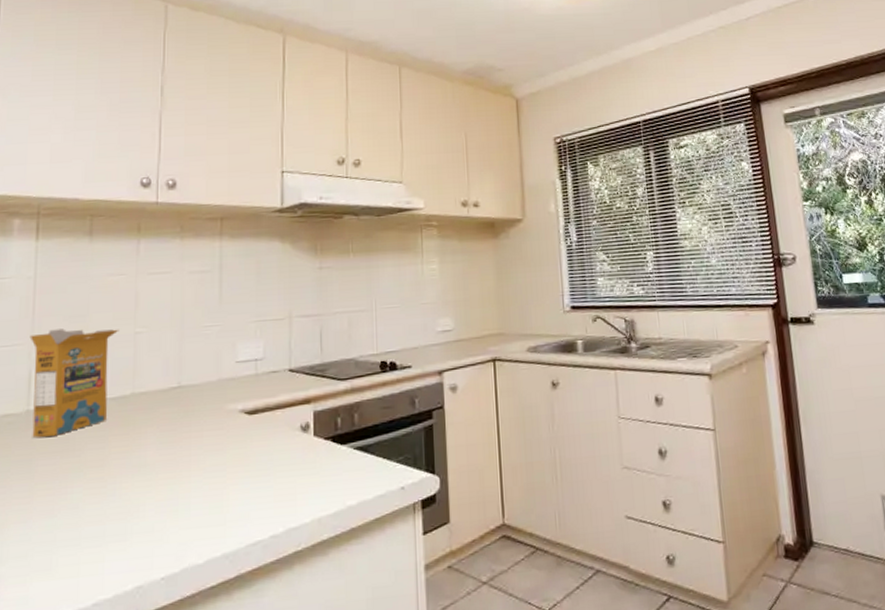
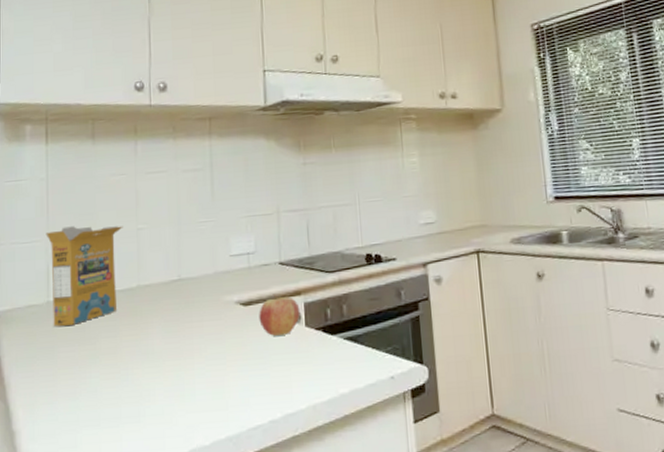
fruit: none [264,402,309,446] -> present [259,294,300,336]

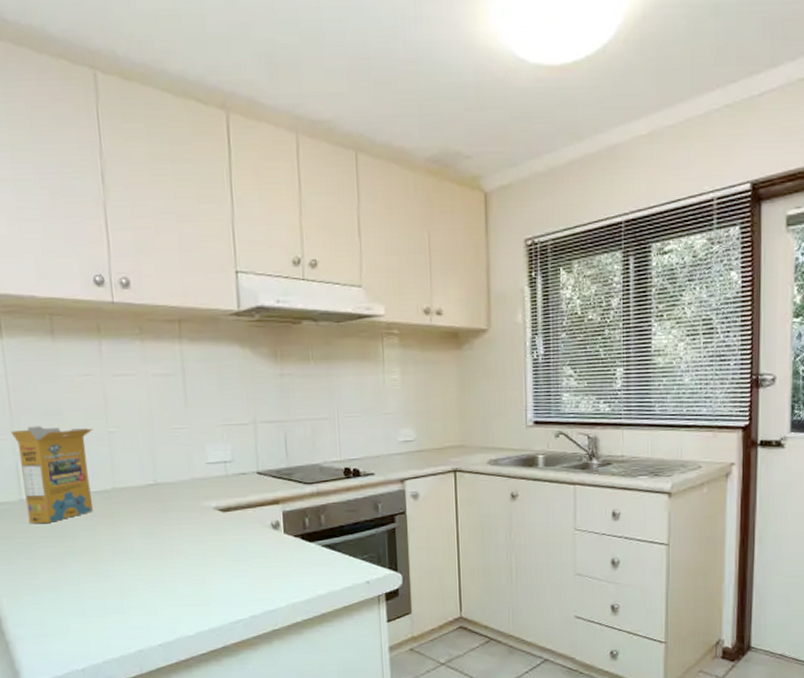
fruit: present [259,294,300,336] -> none [237,502,279,541]

